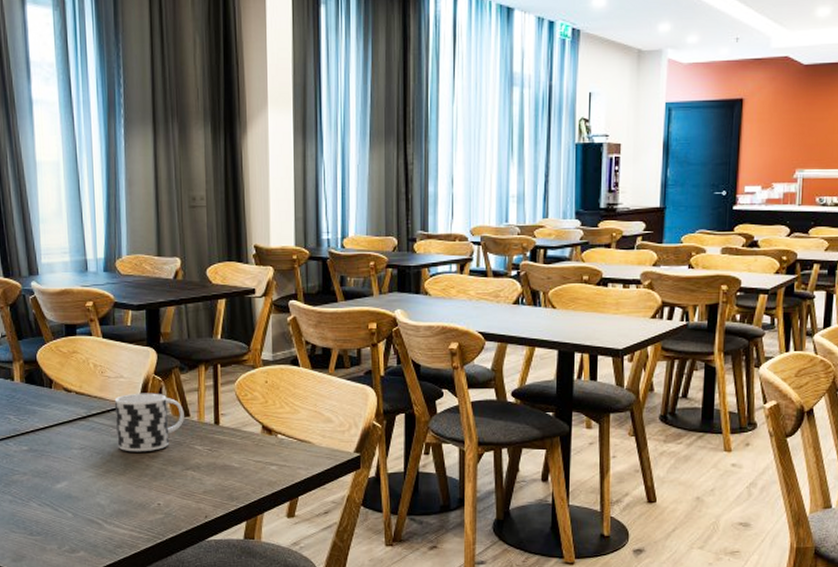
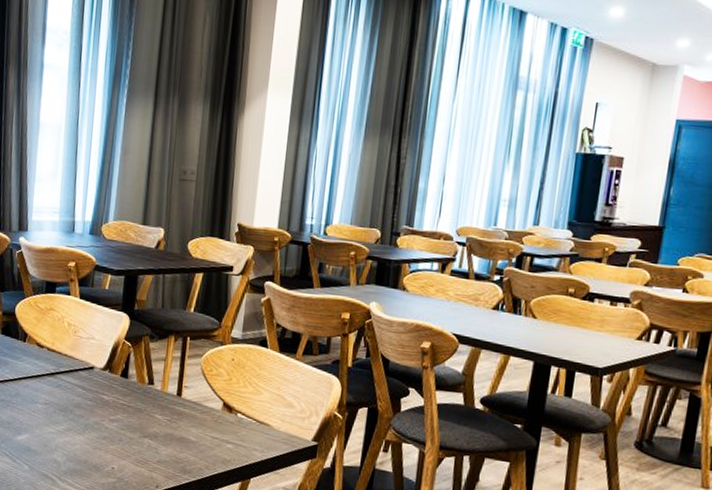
cup: present [114,393,184,452] -> none [80,356,149,415]

